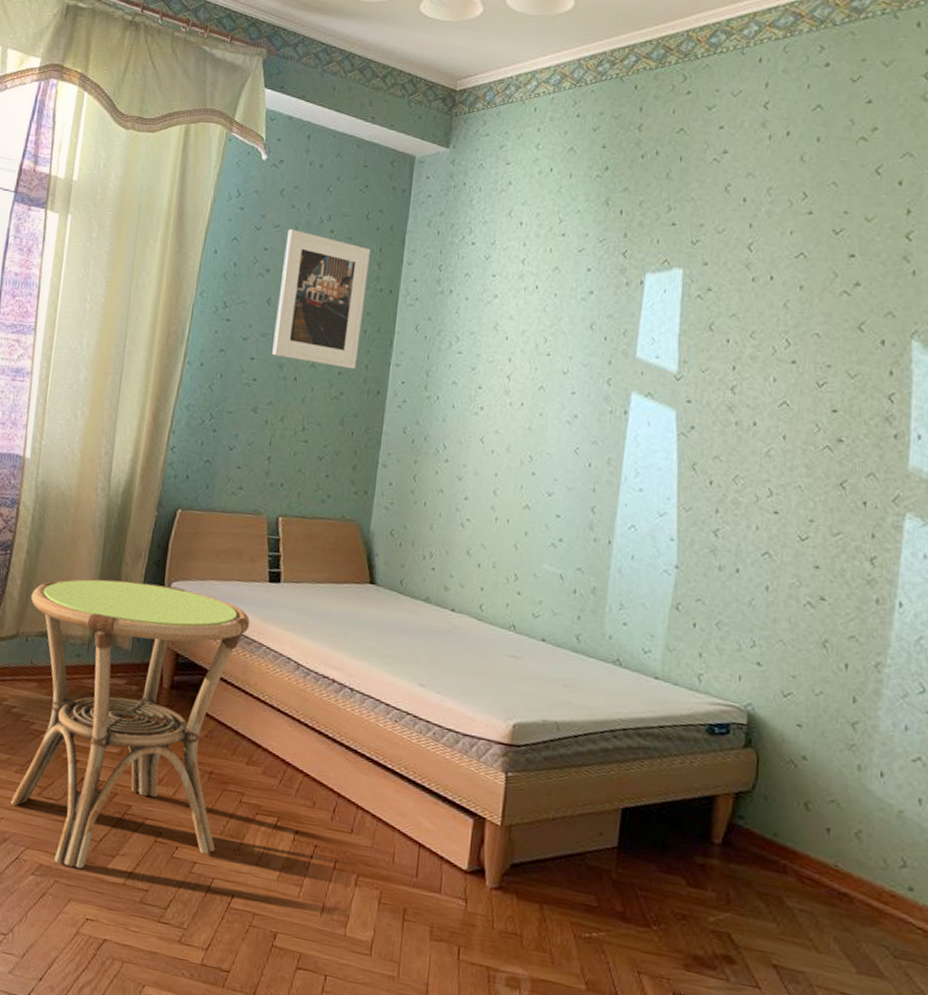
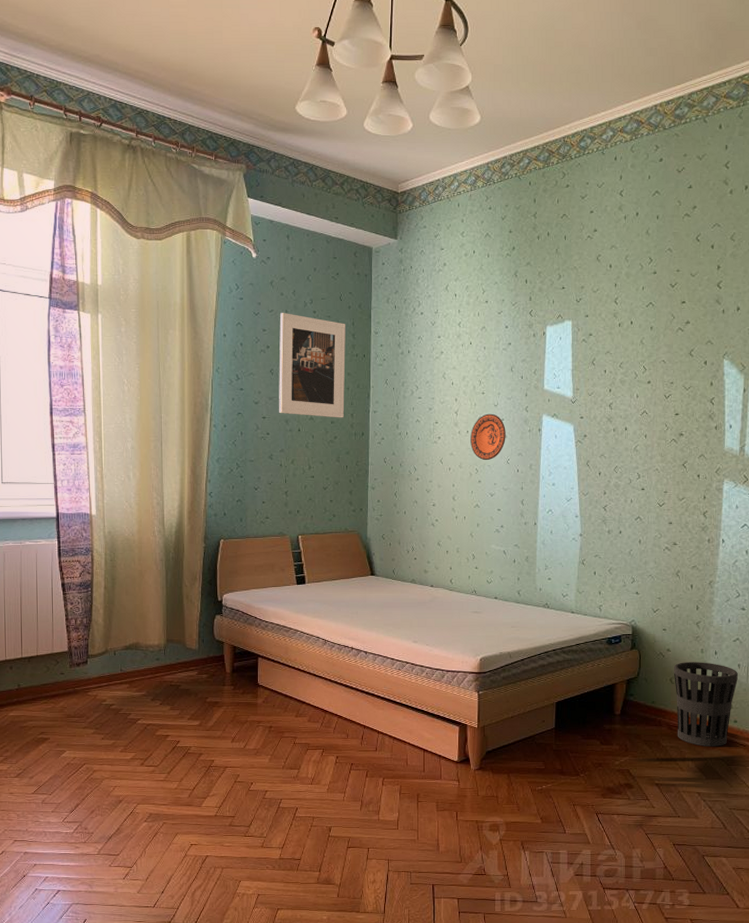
side table: present [11,579,250,869] -> none [113,598,286,811]
decorative plate: none [525,382,577,447] -> present [470,413,506,461]
wastebasket: none [810,779,918,925] -> present [673,662,738,746]

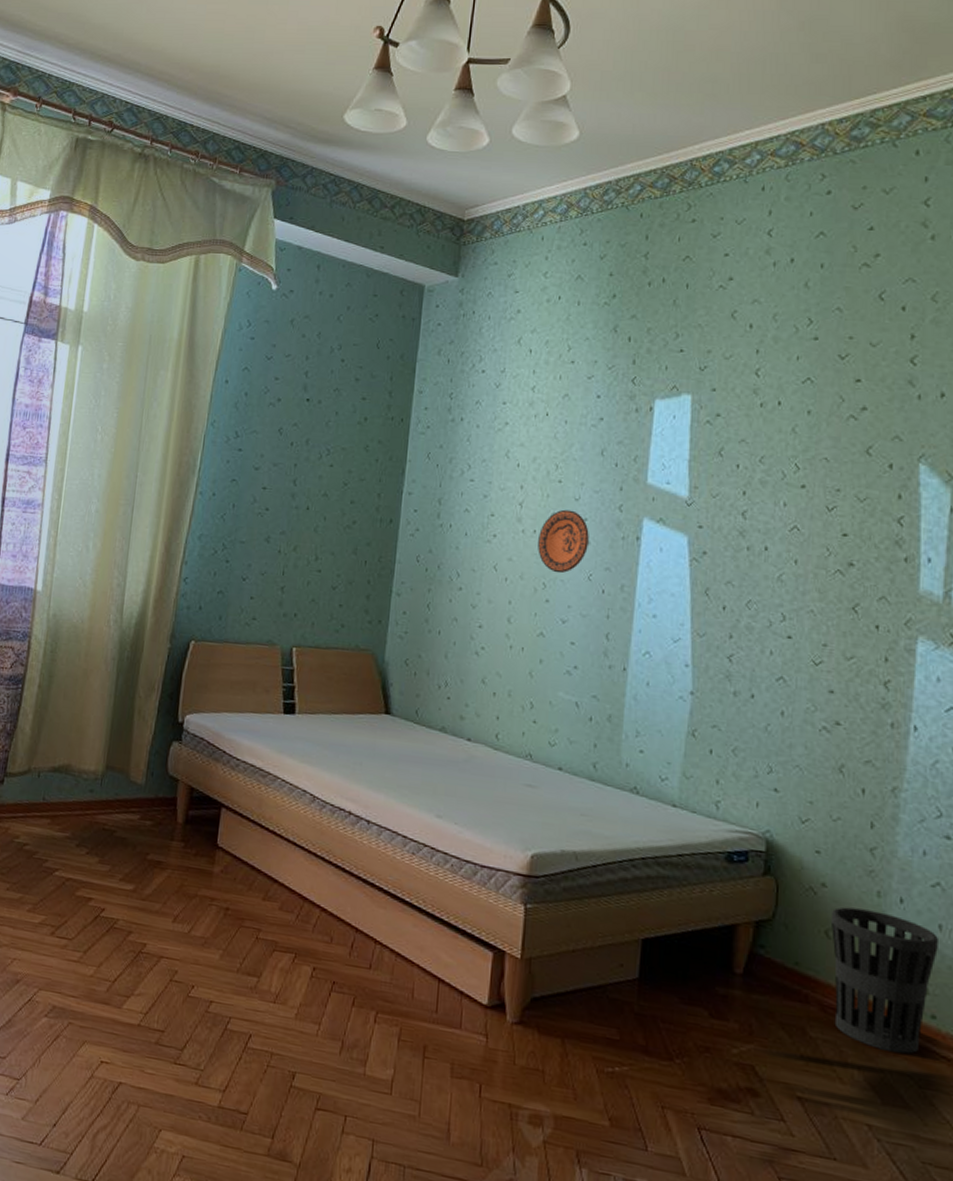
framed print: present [279,313,346,418] -> none [284,359,381,498]

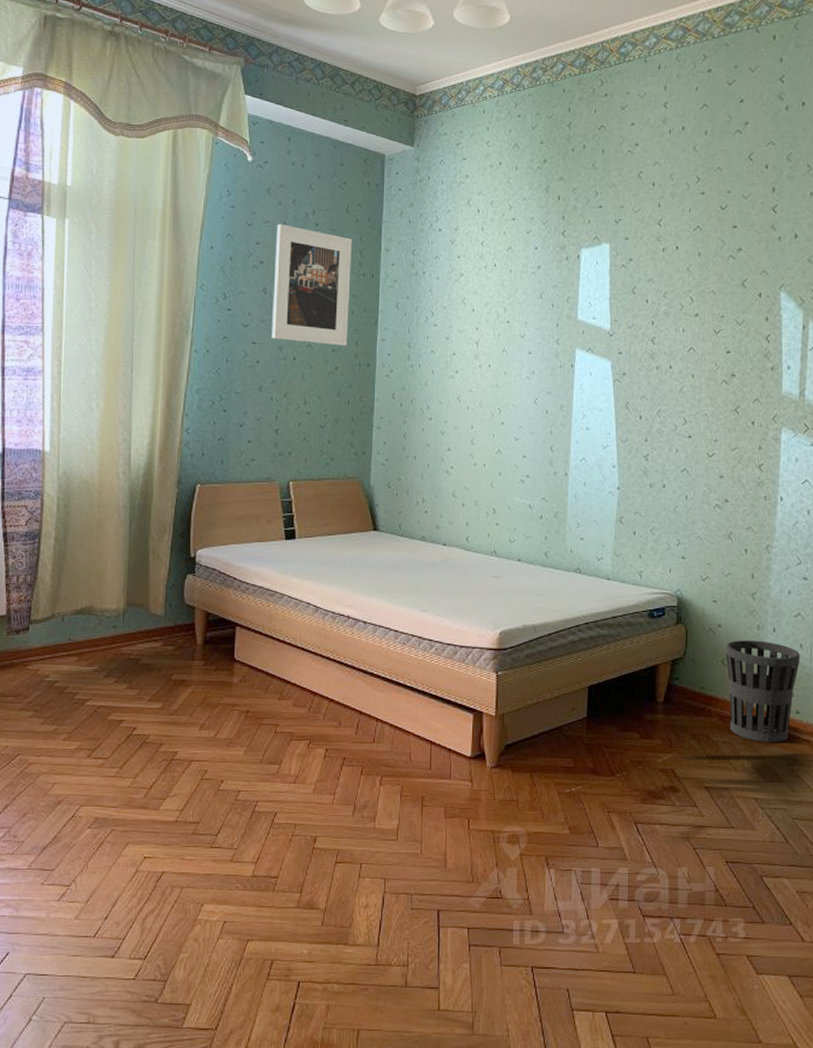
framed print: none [284,359,381,498] -> present [272,224,352,346]
decorative plate: present [538,509,589,574] -> none [493,345,533,400]

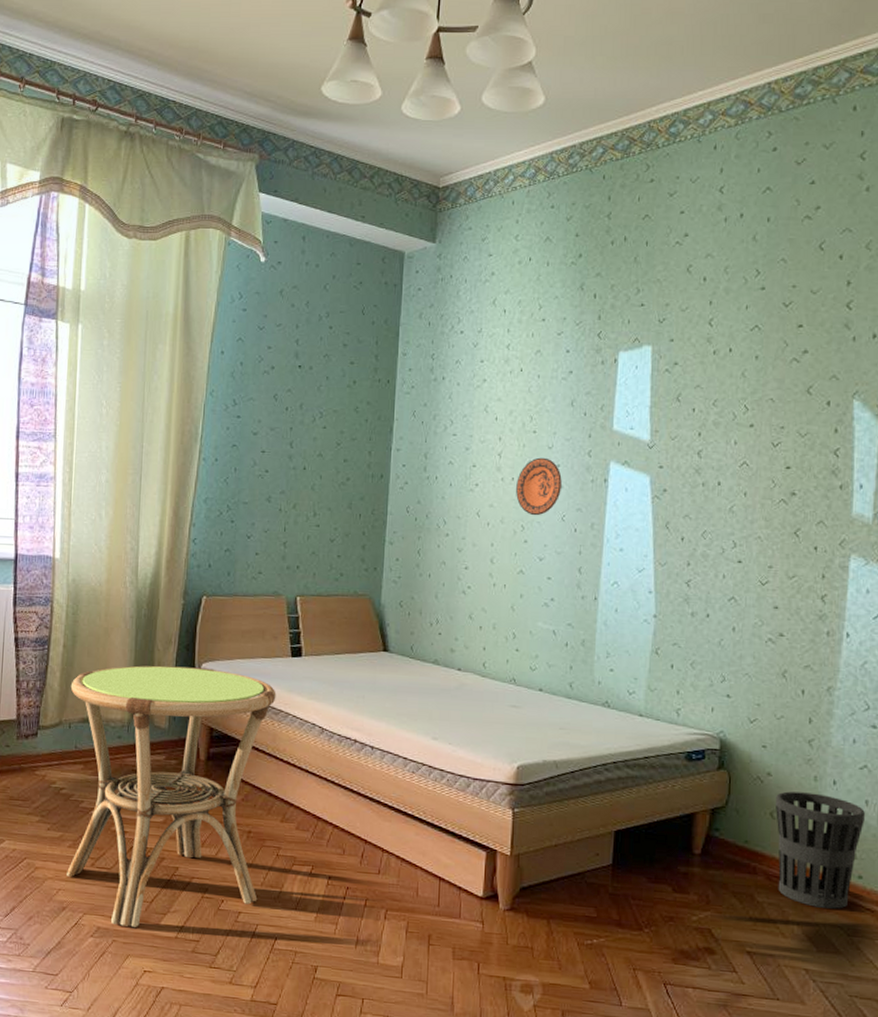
side table: none [62,554,271,814] -> present [67,665,277,927]
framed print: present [272,224,352,346] -> none [281,328,367,456]
decorative plate: none [493,345,533,400] -> present [516,457,562,516]

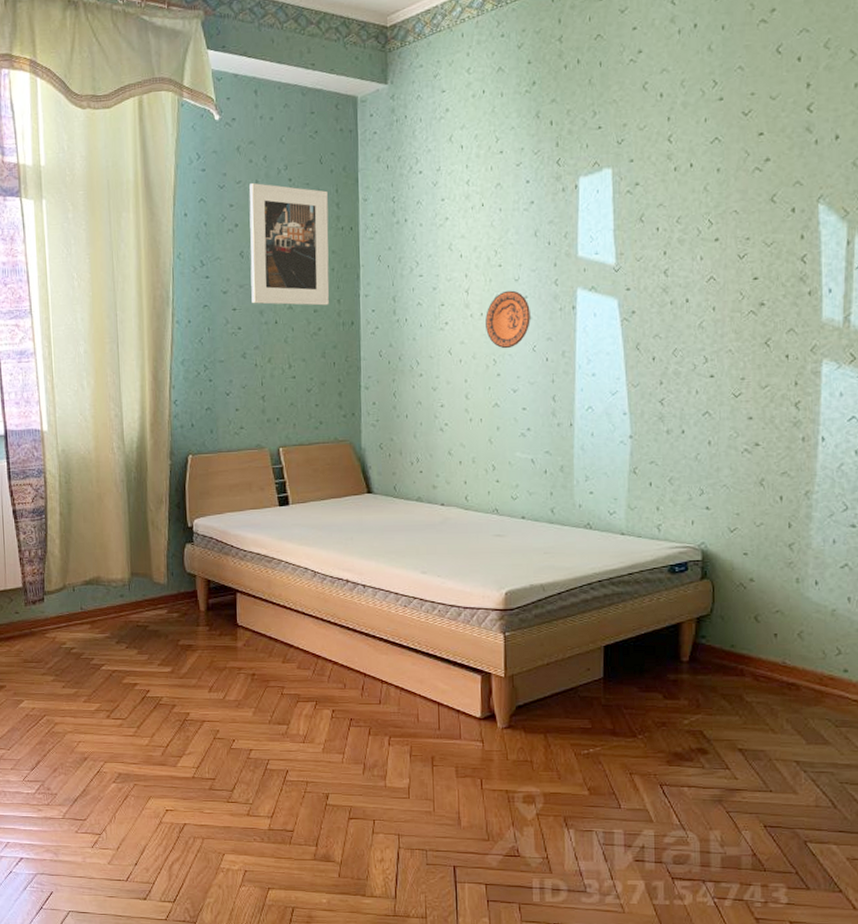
side table: present [67,665,277,927] -> none [70,523,268,771]
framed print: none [281,328,367,456] -> present [249,183,330,306]
wastebasket: present [774,791,865,909] -> none [758,594,848,703]

